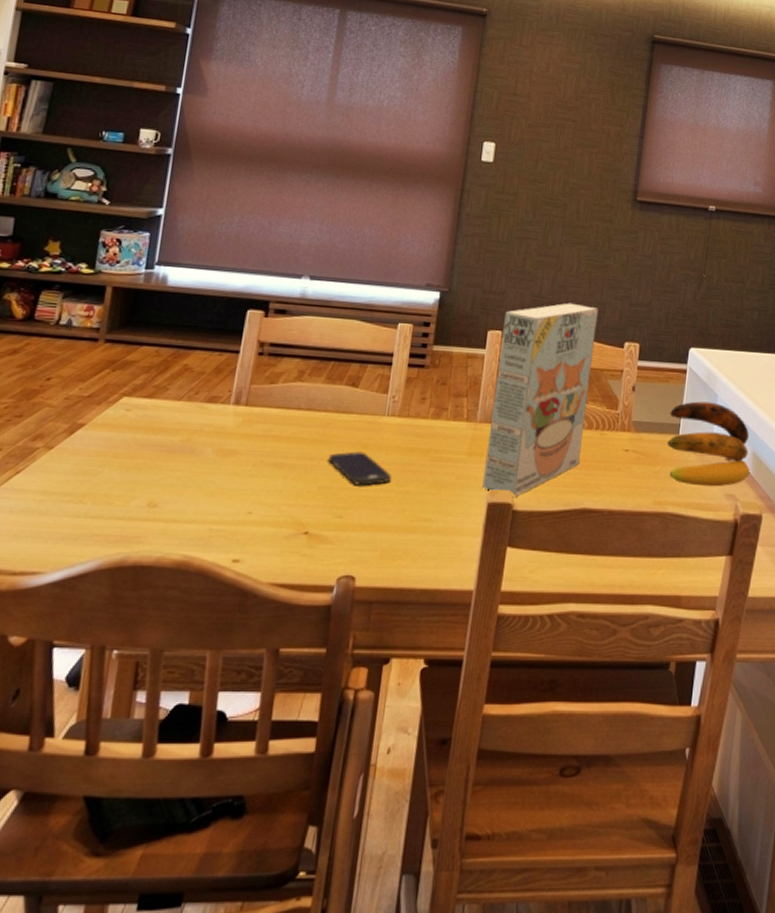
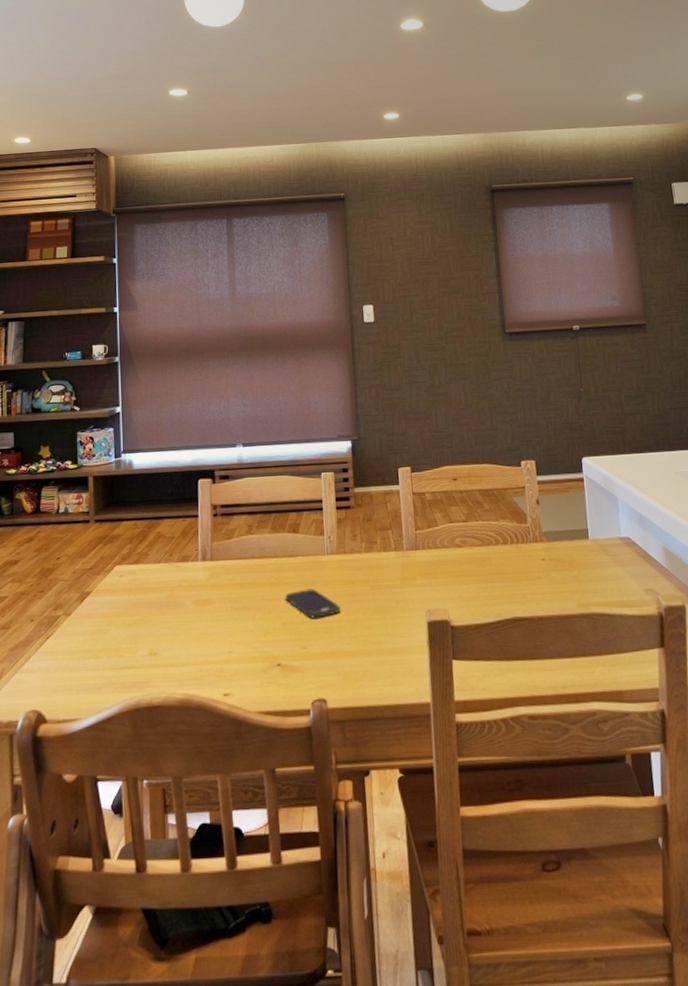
cereal box: present [482,303,599,498] -> none [410,433,502,615]
banana: present [667,401,750,487] -> none [576,505,665,585]

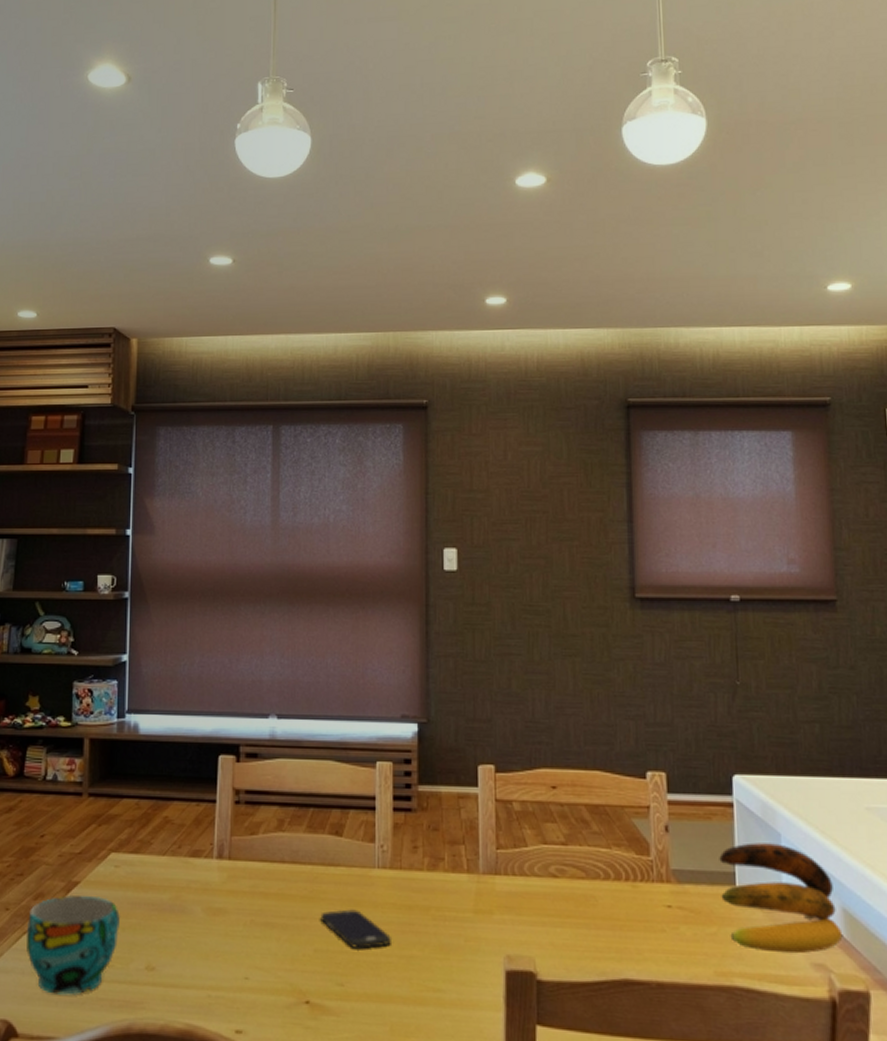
cup: none [49,602,126,684] -> present [25,895,120,996]
banana: none [576,505,665,585] -> present [719,842,843,954]

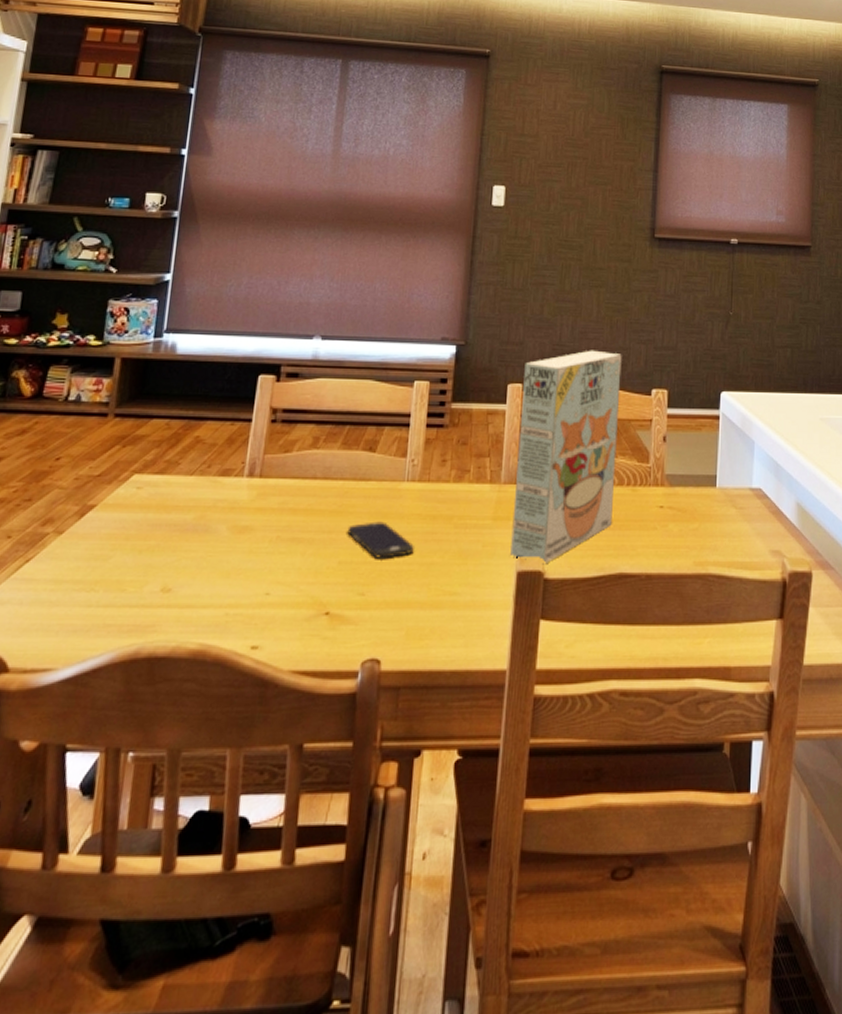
cup: present [25,895,120,996] -> none [27,520,138,624]
cereal box: none [495,727,611,965] -> present [510,350,622,565]
banana: present [719,842,843,954] -> none [704,449,796,543]

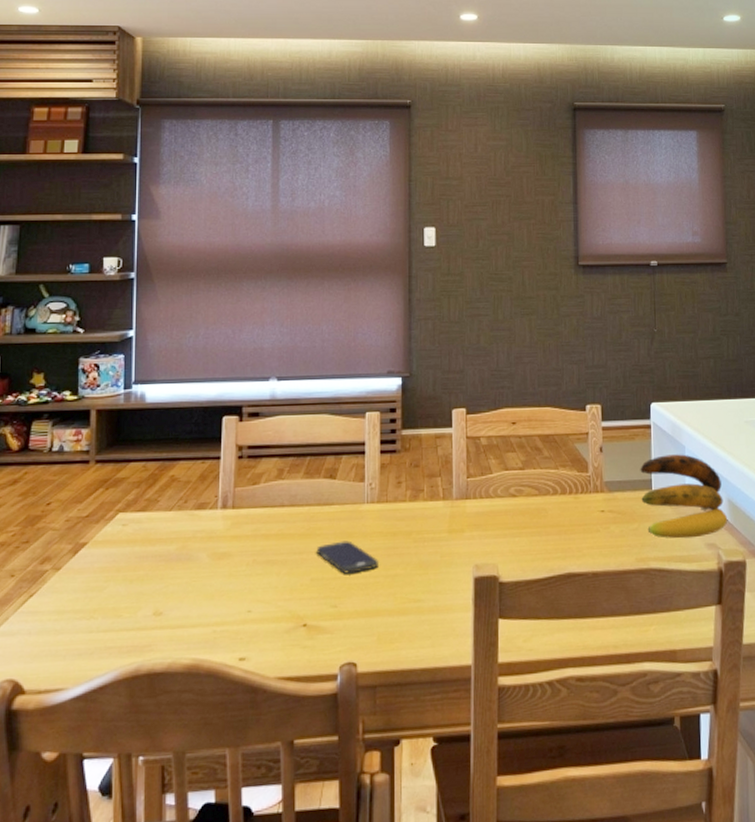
cereal box: present [510,350,622,565] -> none [466,373,558,570]
banana: none [704,449,796,543] -> present [640,454,728,539]

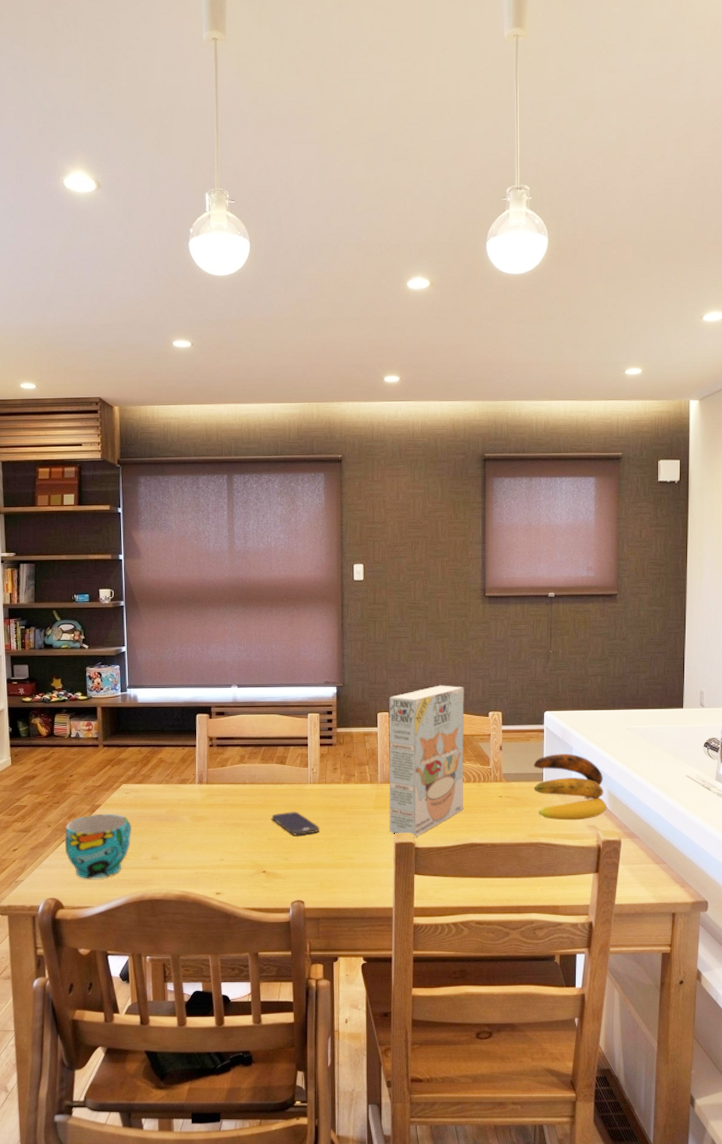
cup: none [32,554,128,649] -> present [64,814,132,879]
cereal box: none [466,373,558,570] -> present [389,685,465,838]

